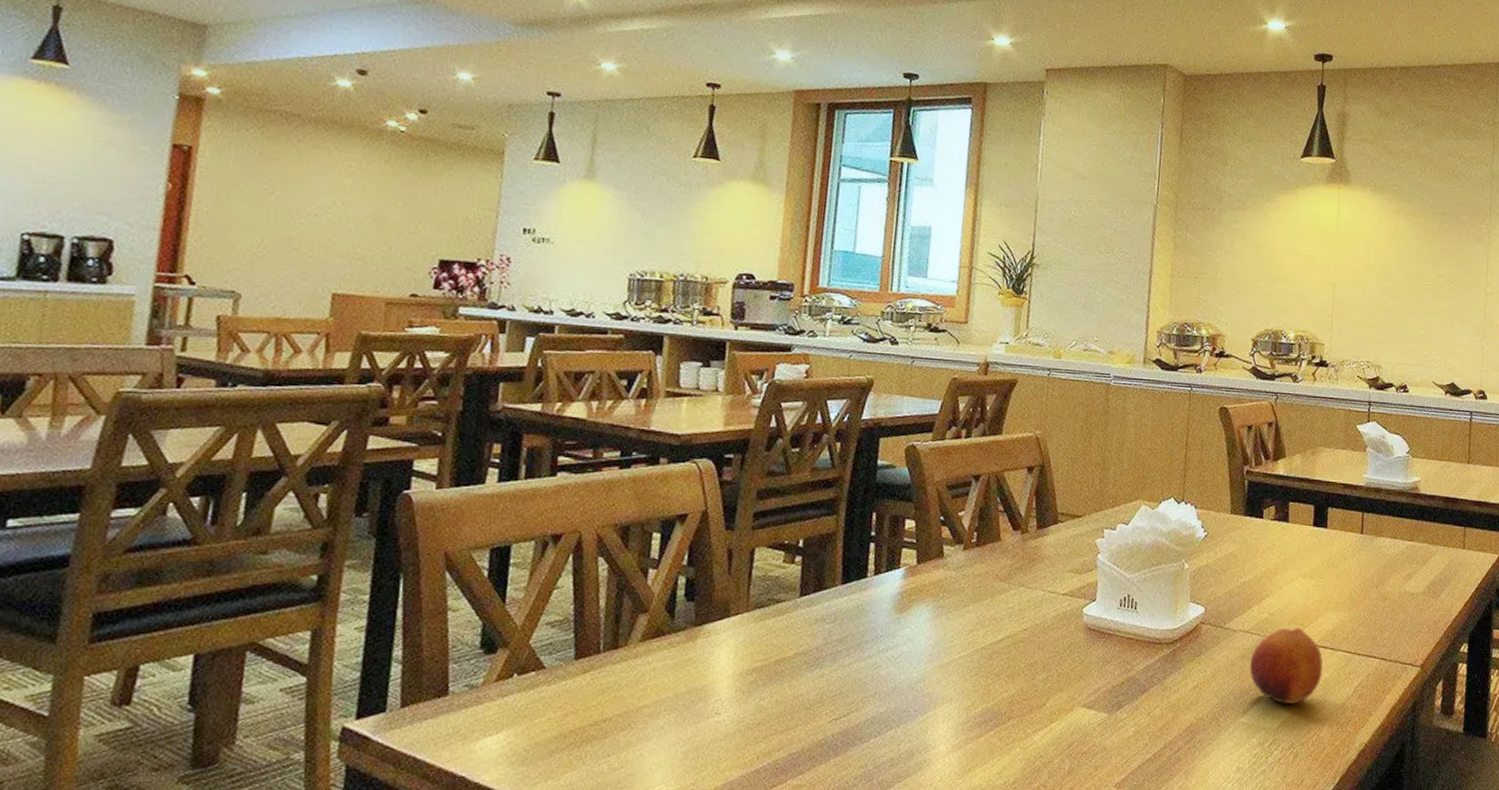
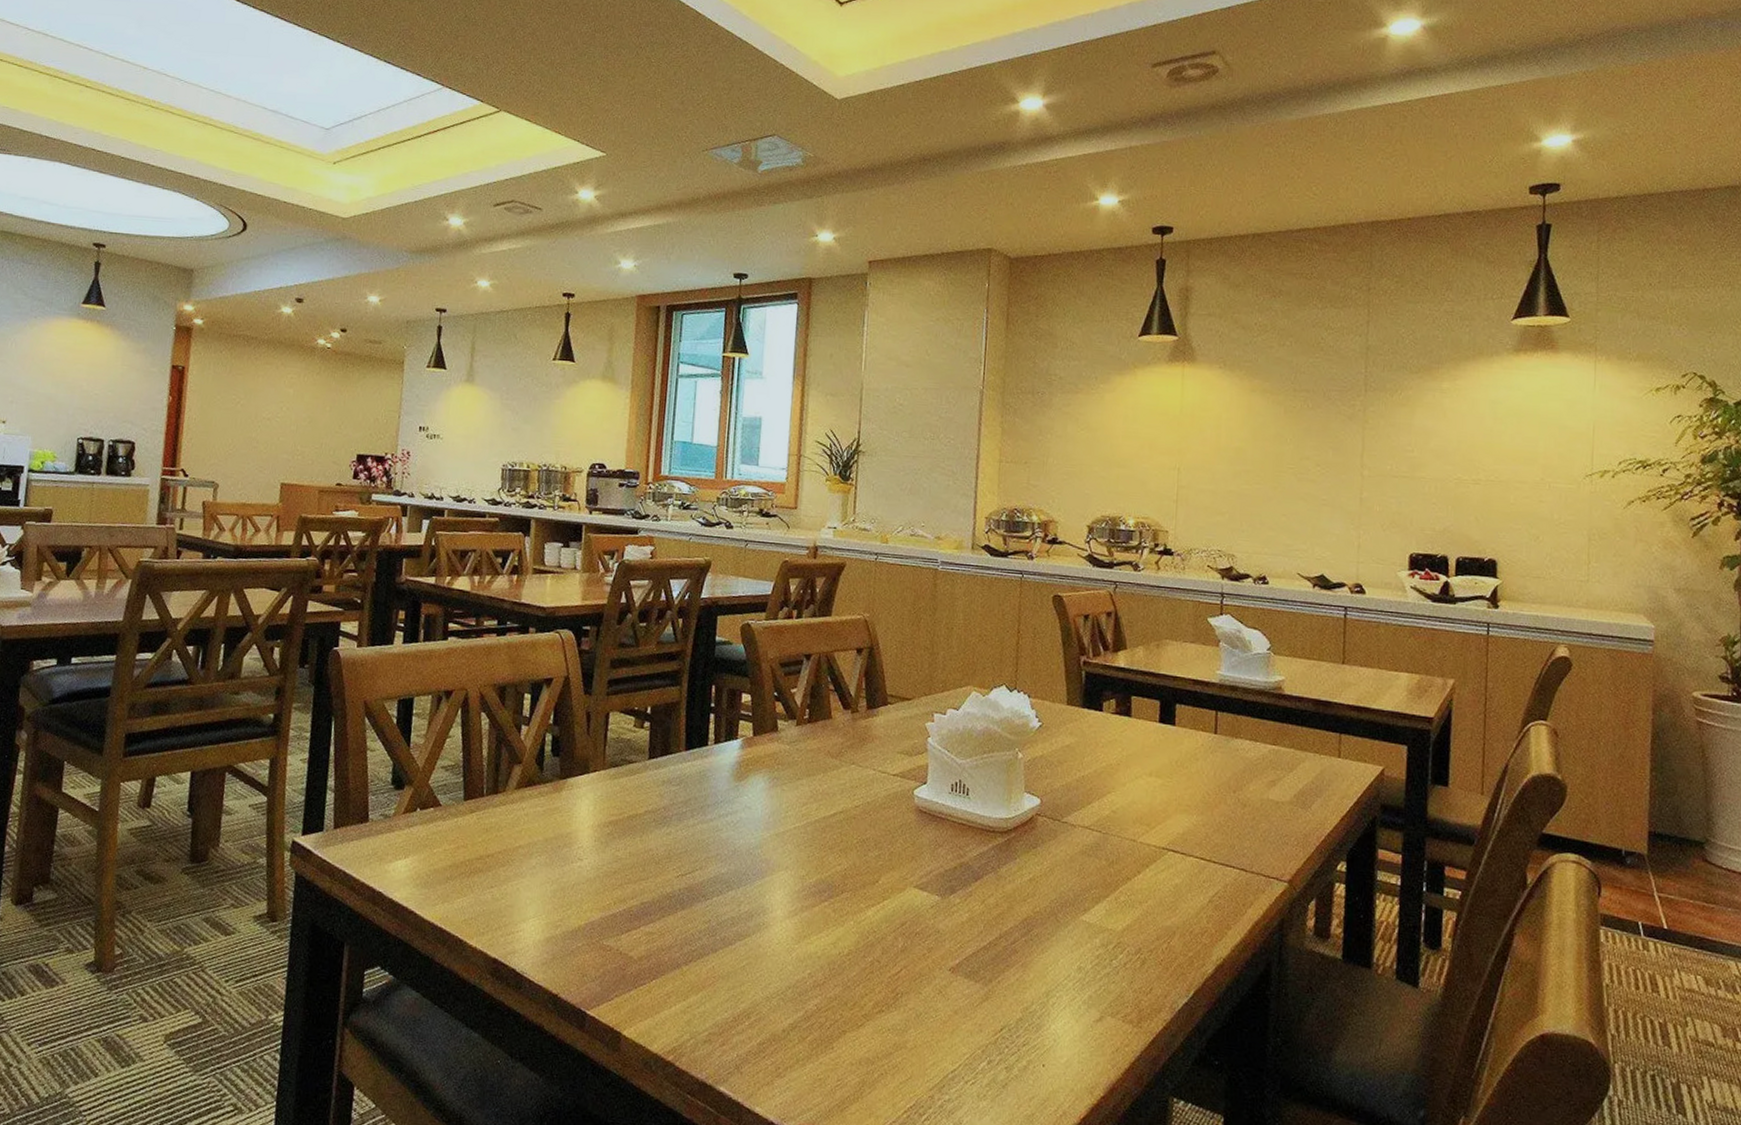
fruit: present [1249,627,1323,704] -> none [1090,827,1173,908]

